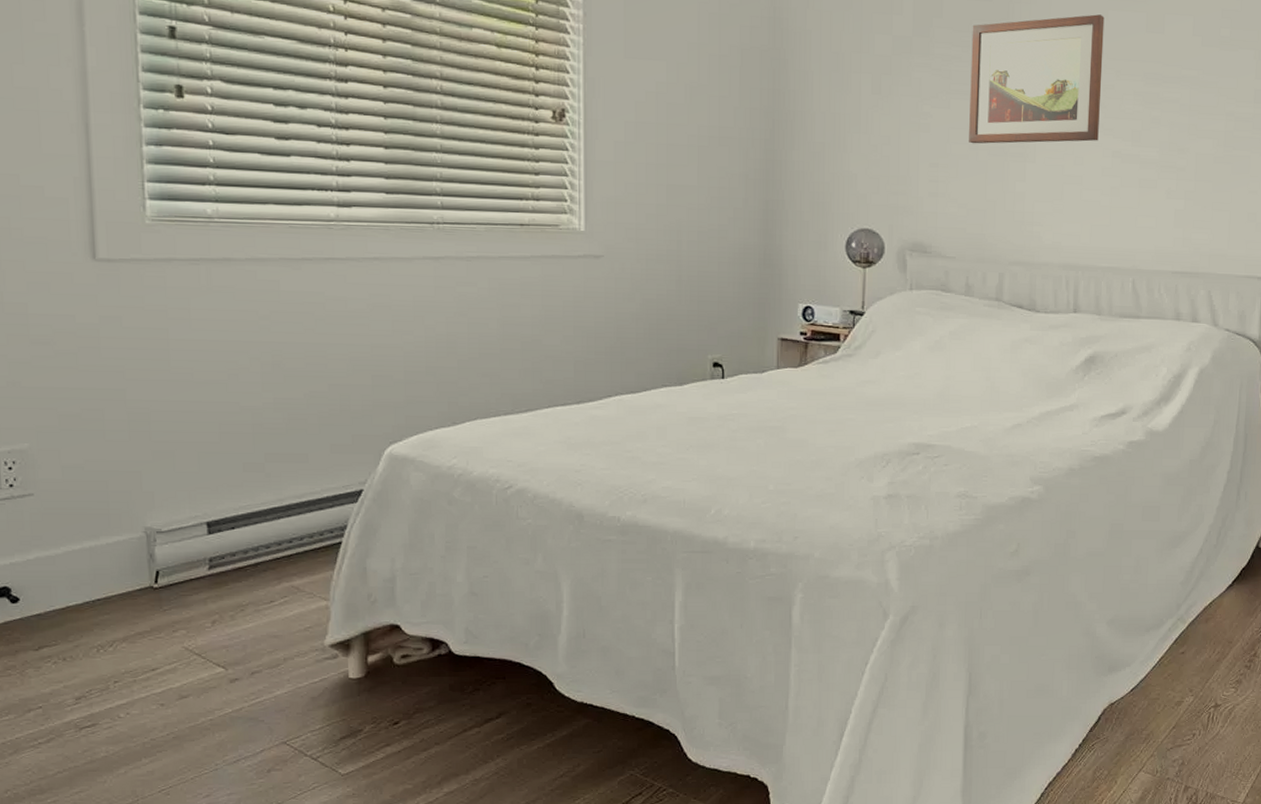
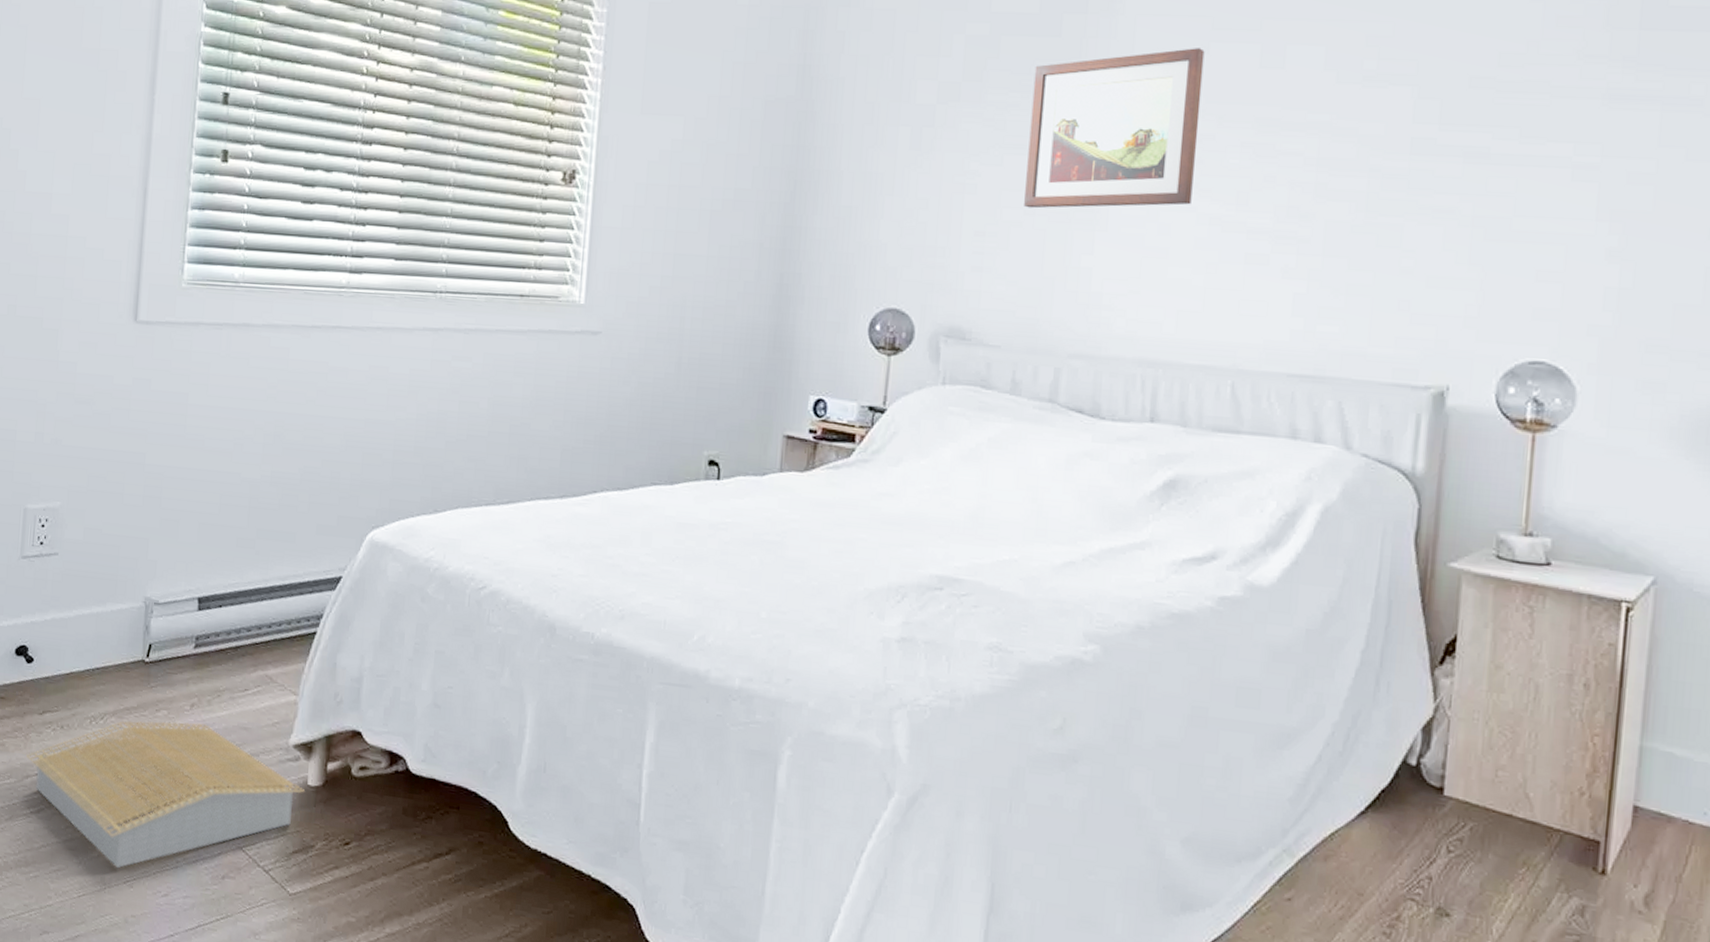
basket: none [25,637,346,780] -> present [26,721,304,869]

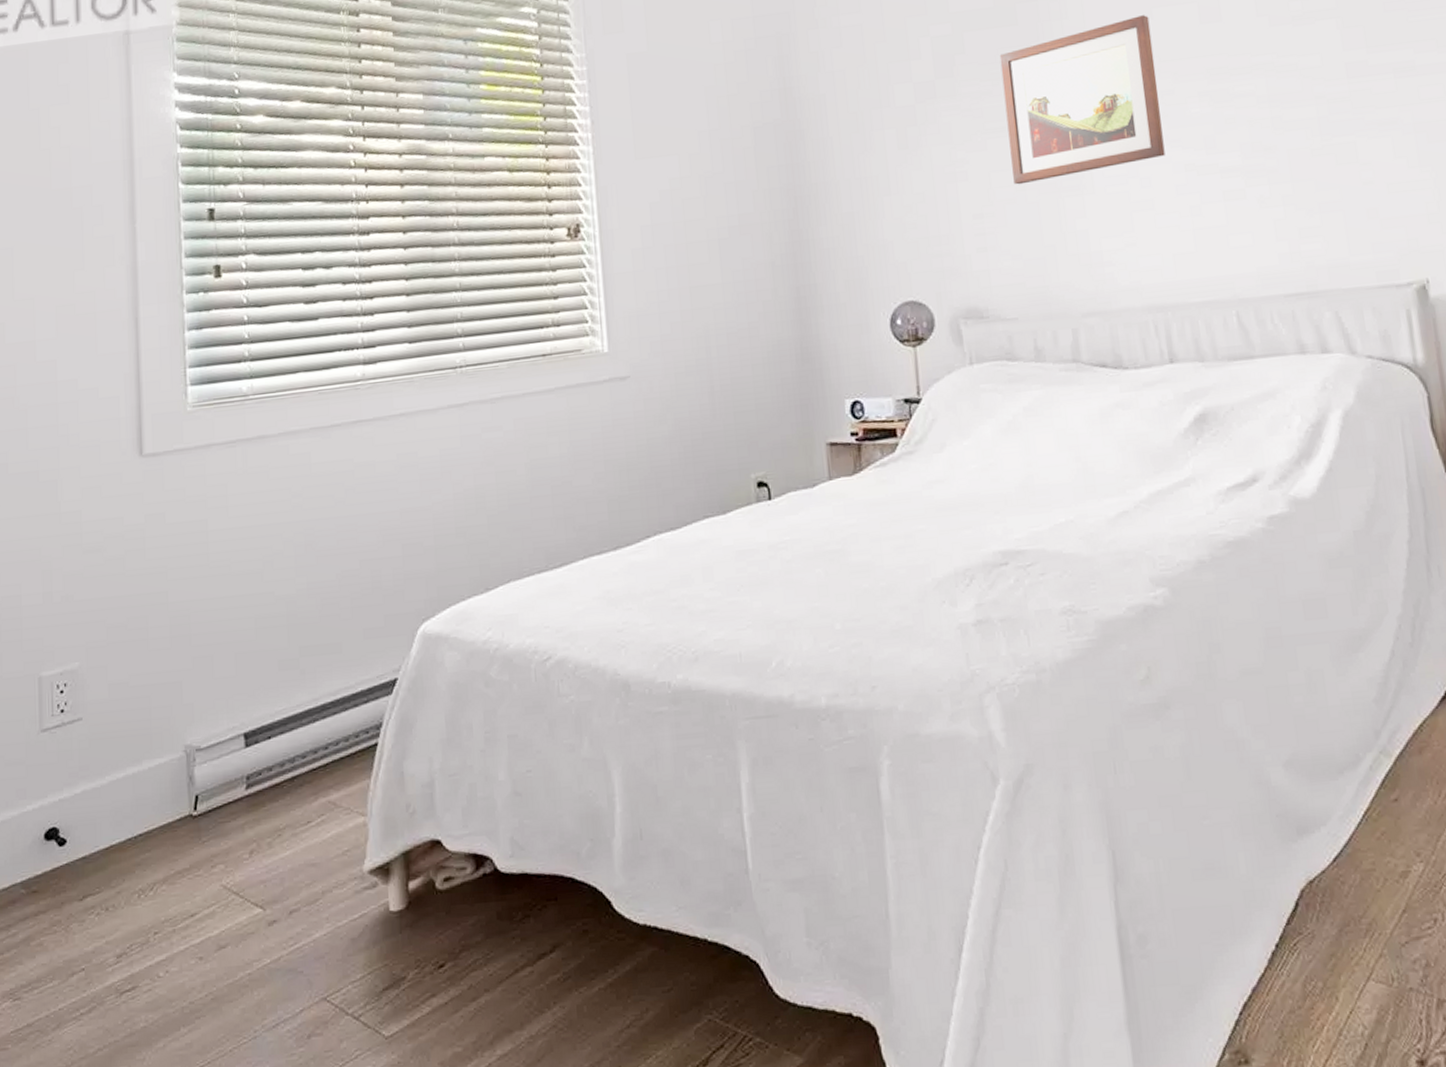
basket: present [26,721,304,869] -> none [69,870,387,1055]

